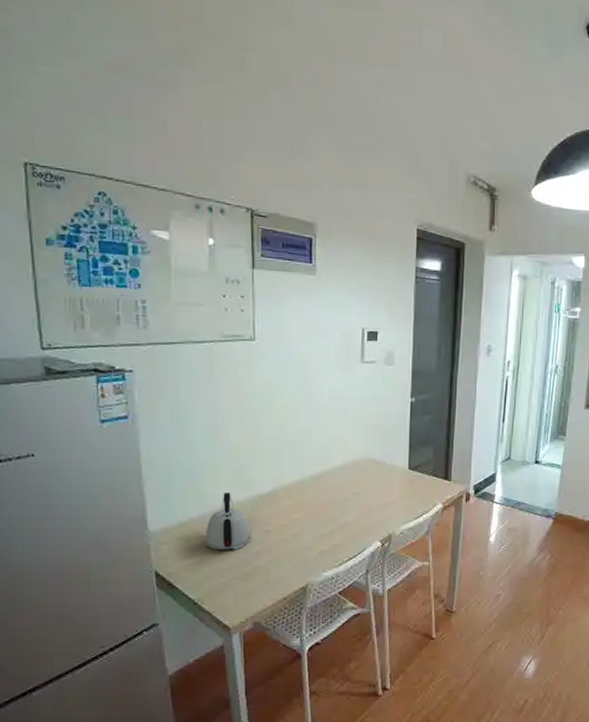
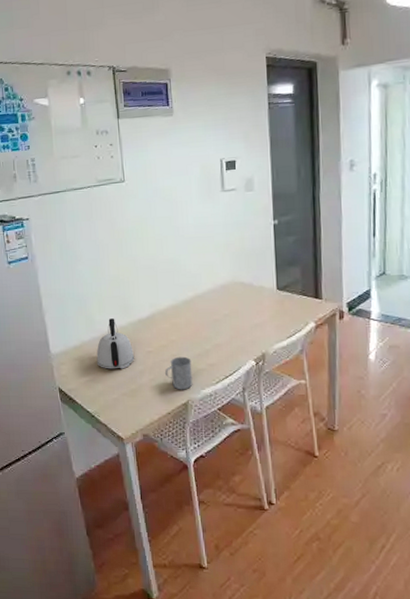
mug: none [283,536,314,573] -> present [164,356,193,390]

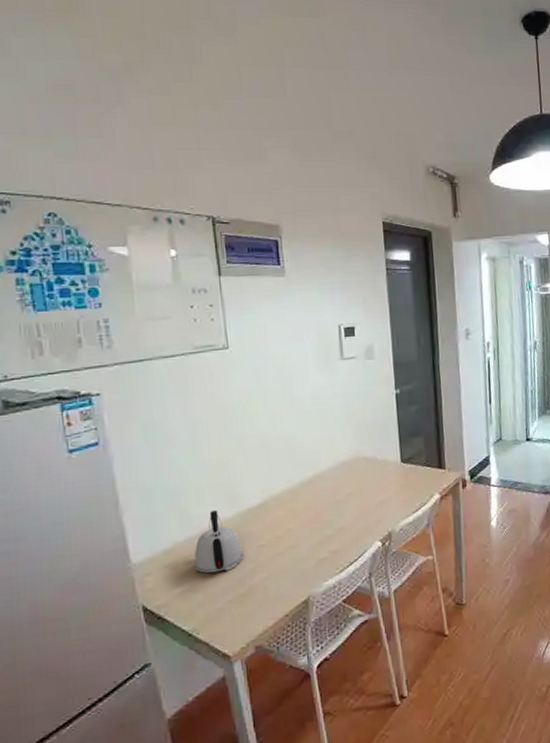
mug: present [164,356,193,390] -> none [280,546,314,586]

